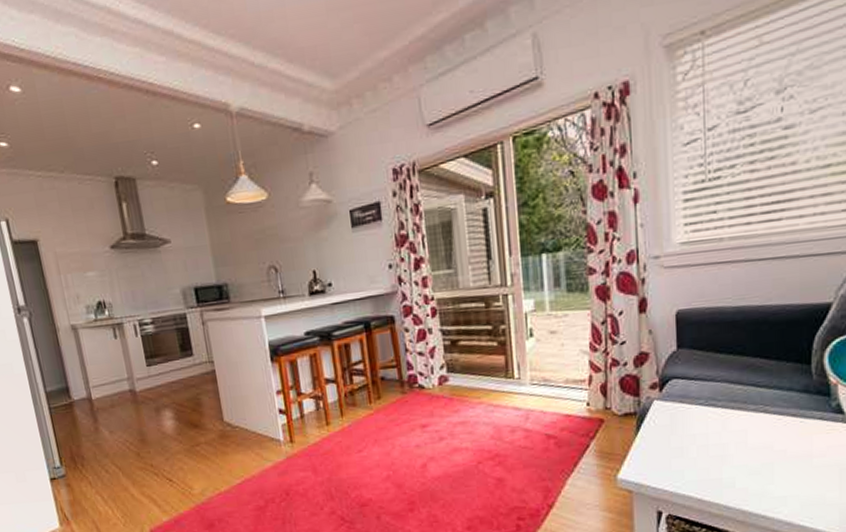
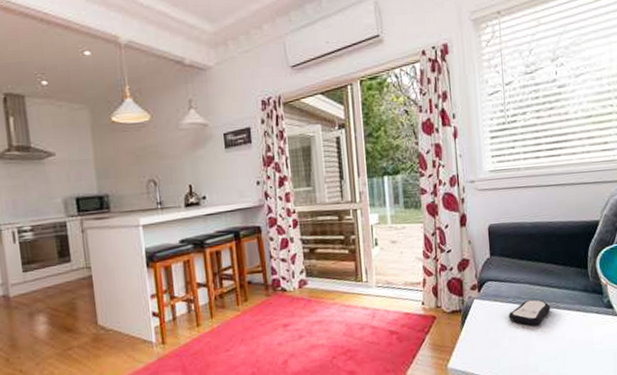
remote control: none [699,401,755,433] -> present [509,299,550,326]

